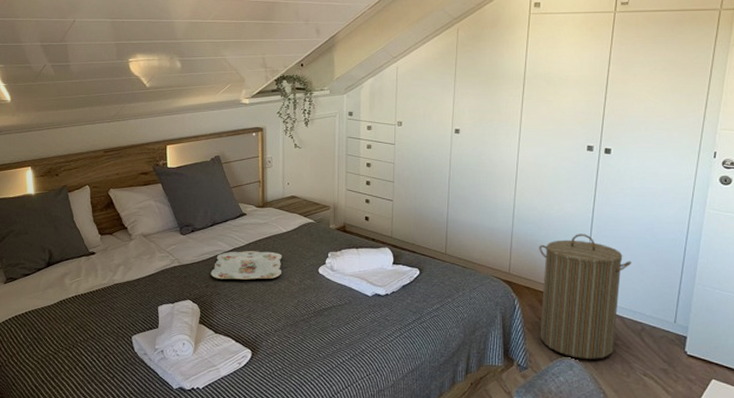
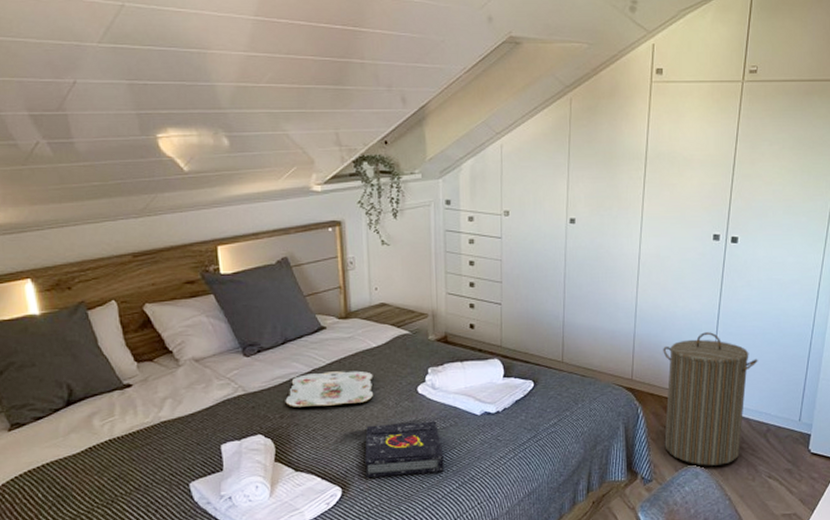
book: none [272,298,338,344] -> present [365,421,444,478]

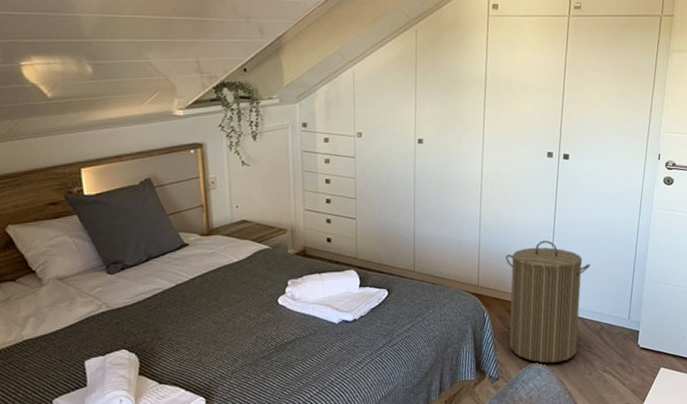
serving tray: present [285,370,373,407] -> none [149,284,235,322]
book: present [365,421,444,478] -> none [227,330,305,387]

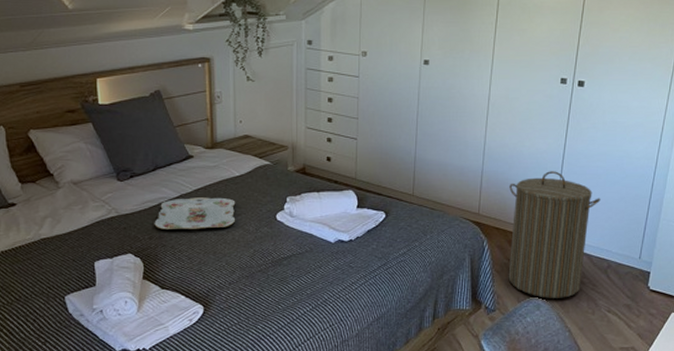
serving tray: none [149,284,235,322] -> present [154,197,236,230]

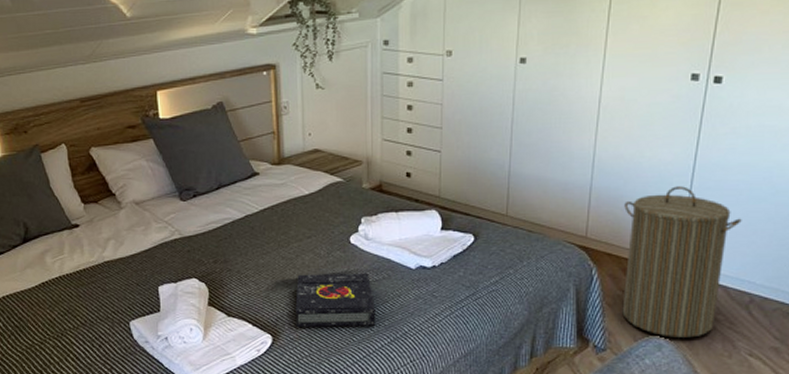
serving tray: present [154,197,236,230] -> none [219,218,305,253]
book: none [226,246,299,297] -> present [295,273,376,327]

